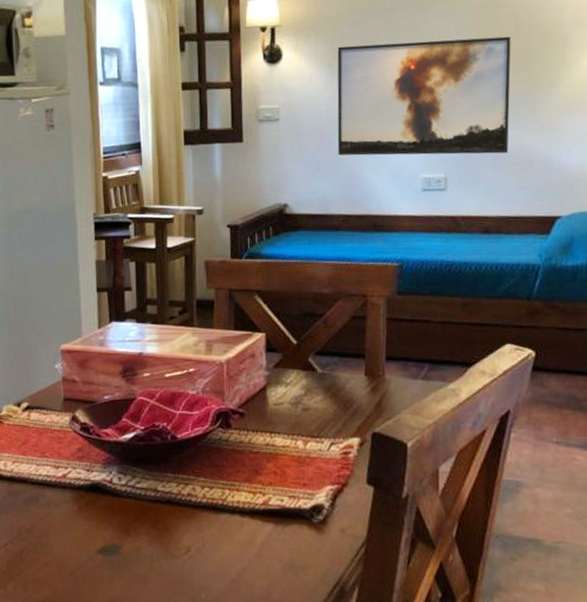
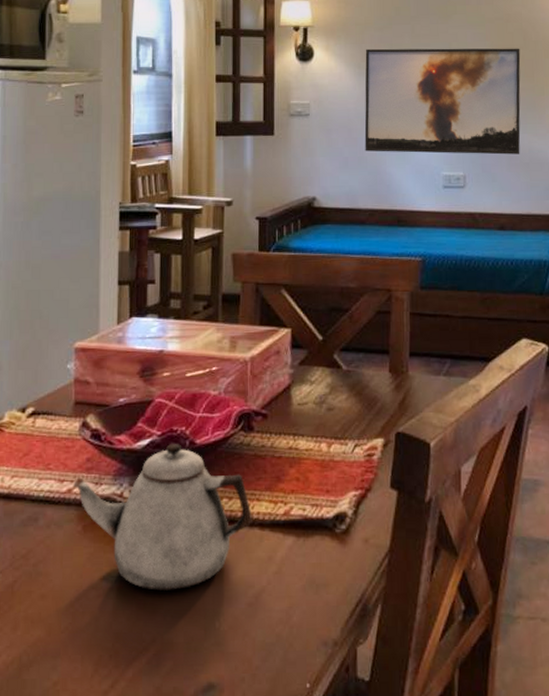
teapot: none [68,438,233,566] -> present [73,444,252,592]

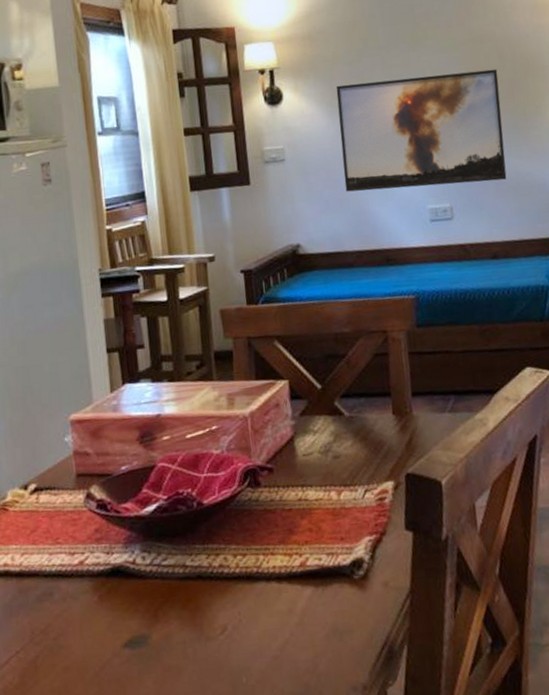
teapot: present [73,444,252,592] -> none [84,506,269,653]

